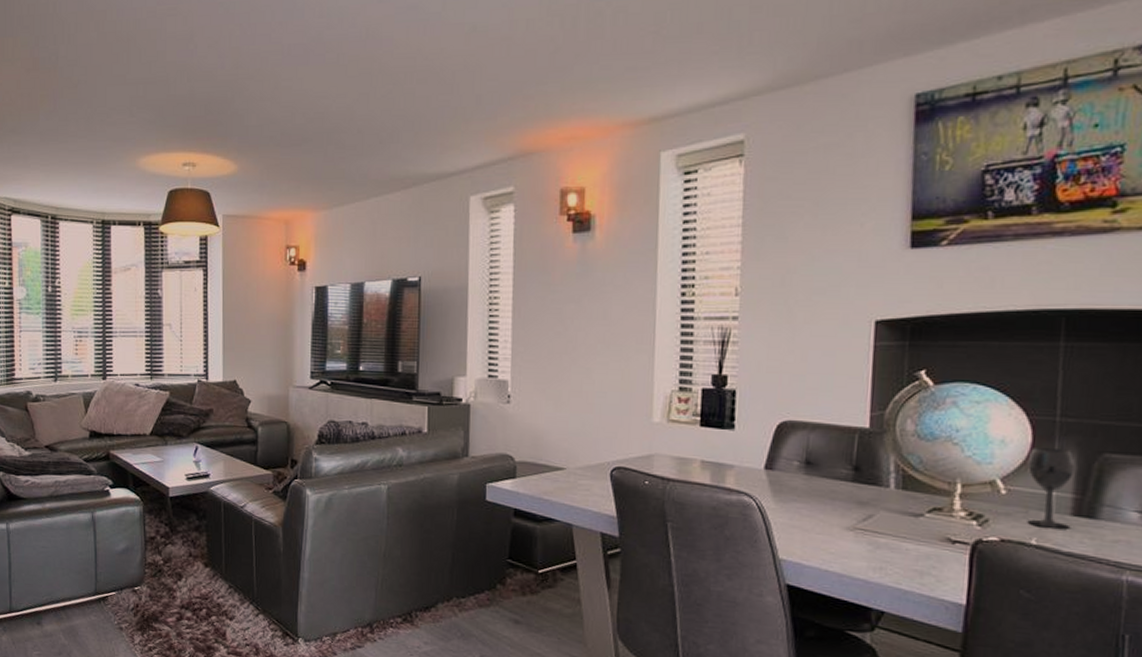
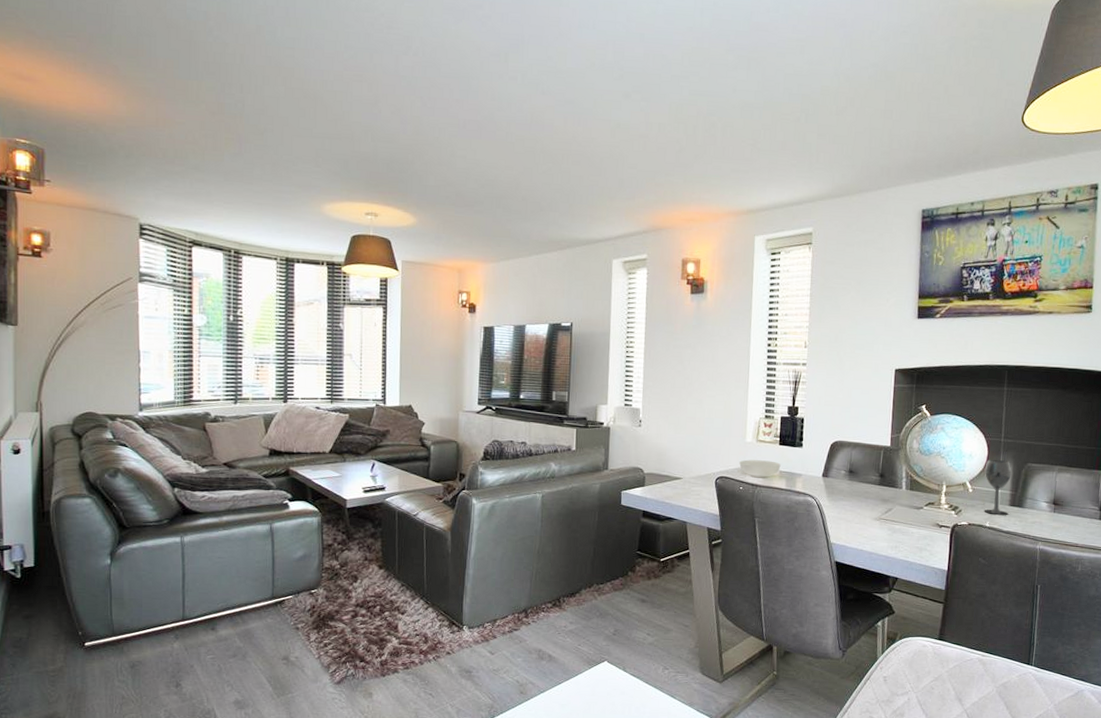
bowl: none [643,445,703,471] -> present [739,459,781,479]

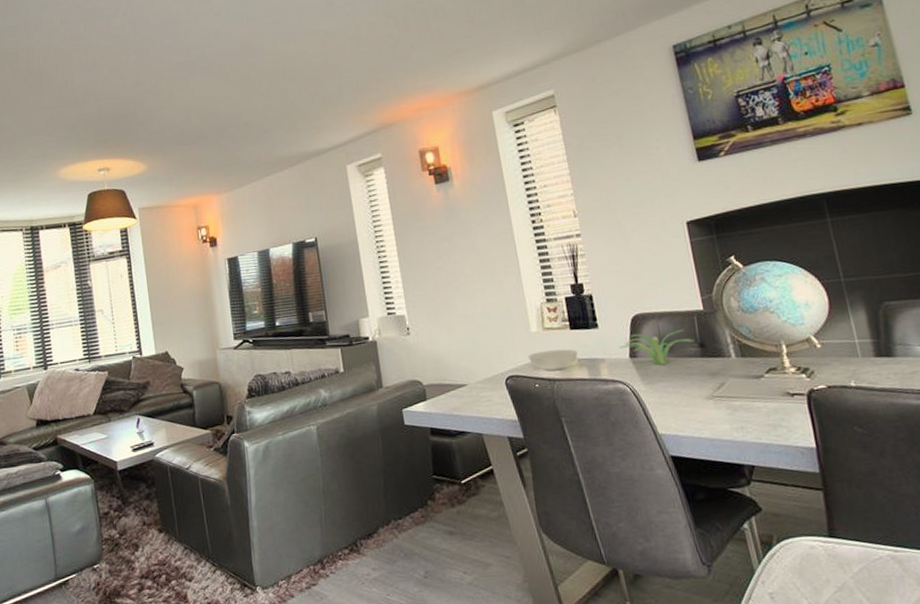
plant: none [816,457,877,487] -> present [619,328,694,366]
wine glass: present [984,459,1012,516] -> none [829,303,877,371]

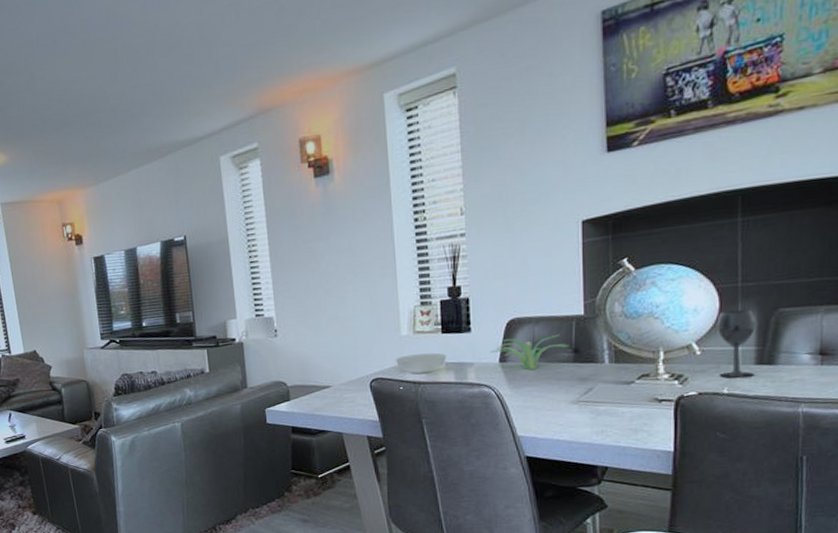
wine glass: none [829,303,877,371] -> present [716,309,756,379]

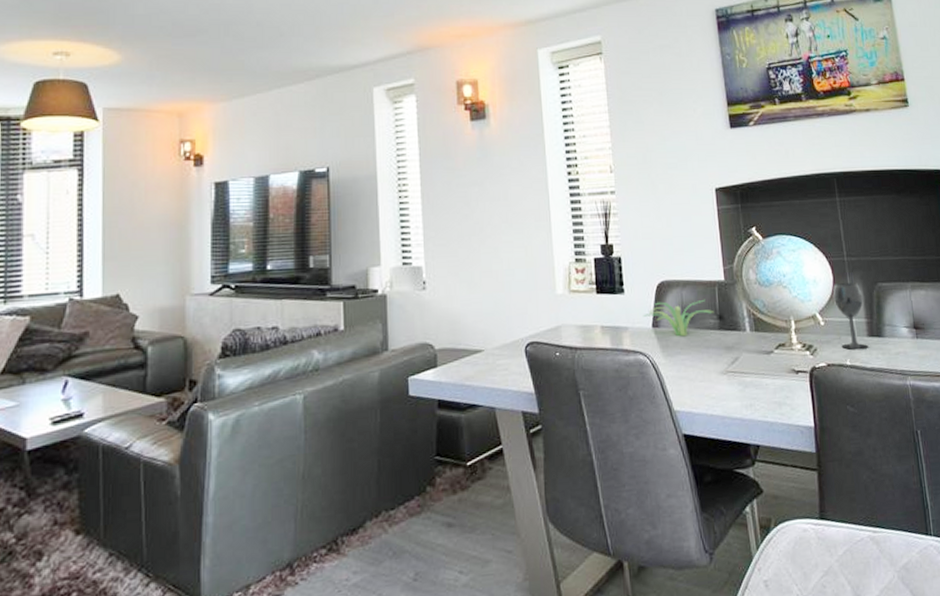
bowl: present [396,352,447,375] -> none [552,314,602,339]

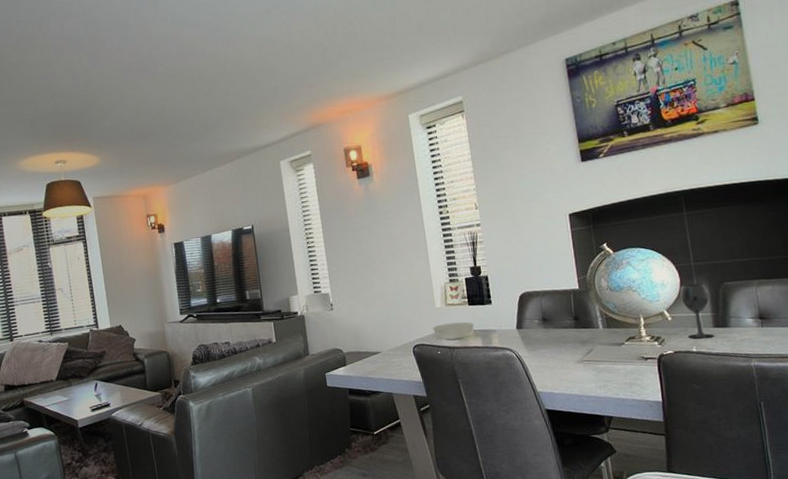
bowl: none [552,314,602,339] -> present [433,322,474,341]
plant: present [643,299,714,337] -> none [508,304,570,335]

